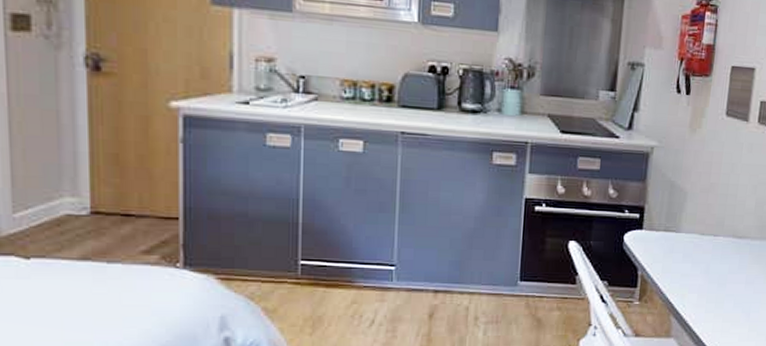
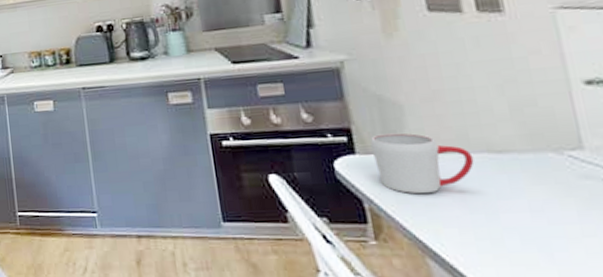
mug: none [655,214,723,266] -> present [370,133,474,194]

